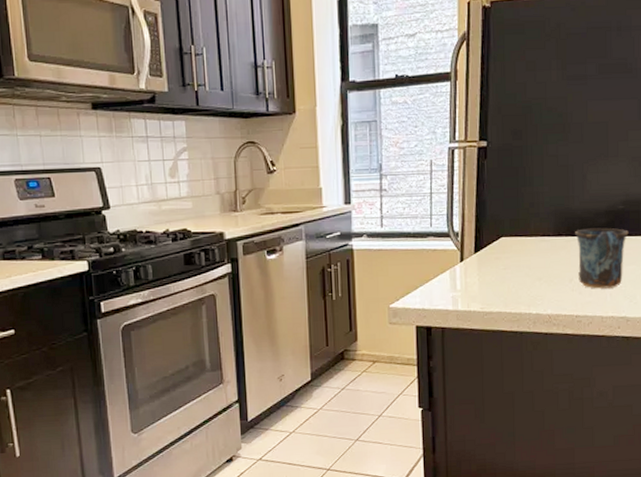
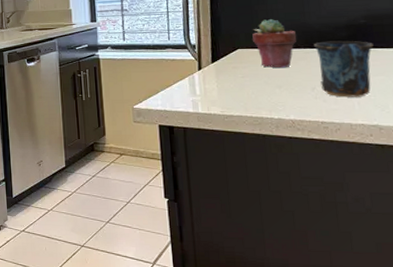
potted succulent: none [517,202,560,259] -> present [252,18,297,68]

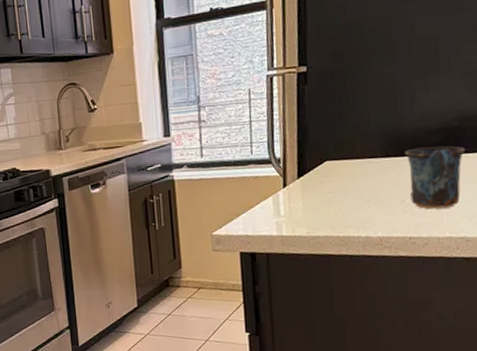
potted succulent: present [252,18,297,68] -> none [341,124,388,181]

